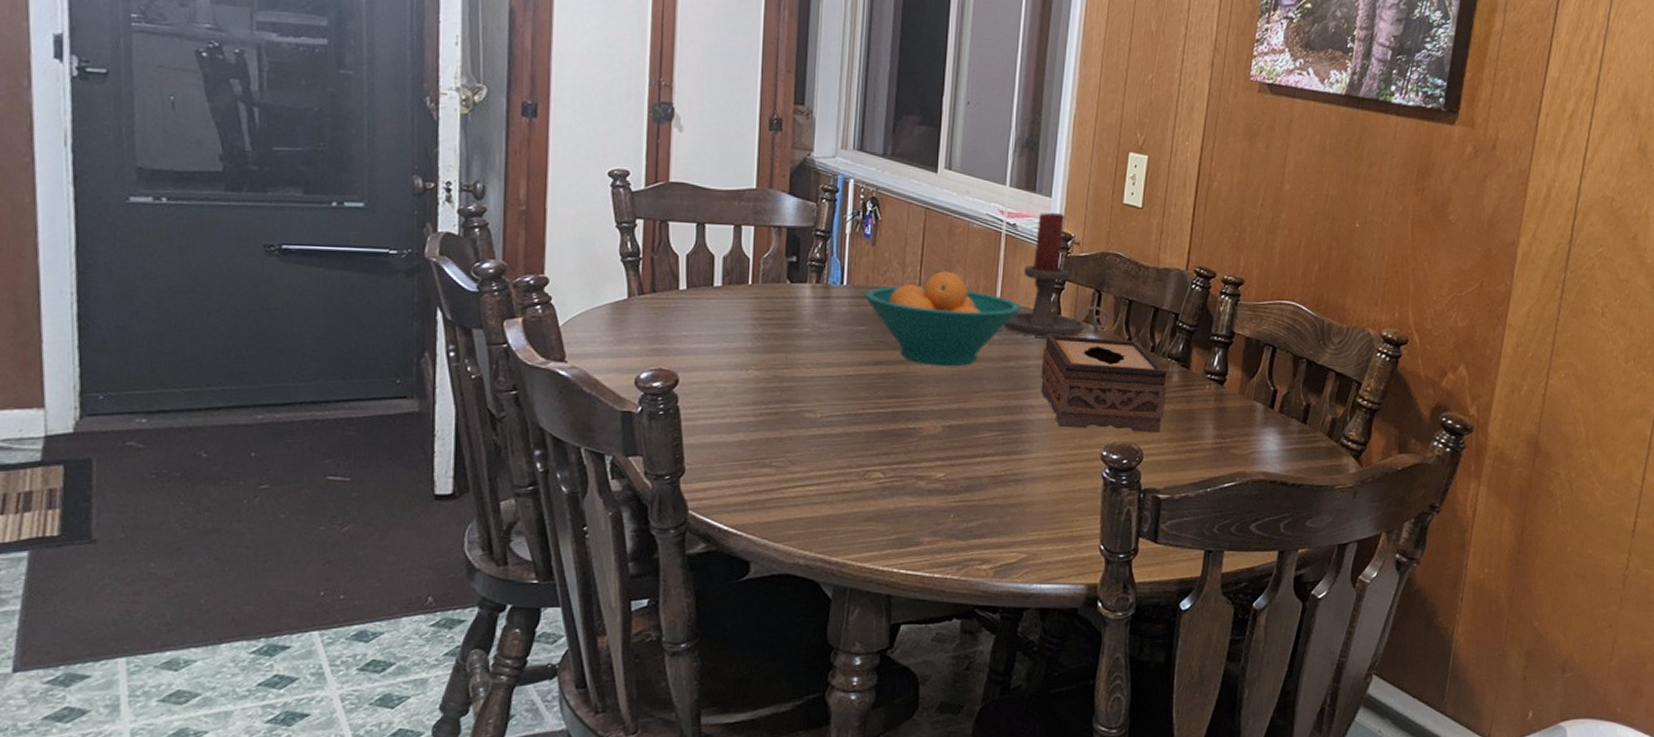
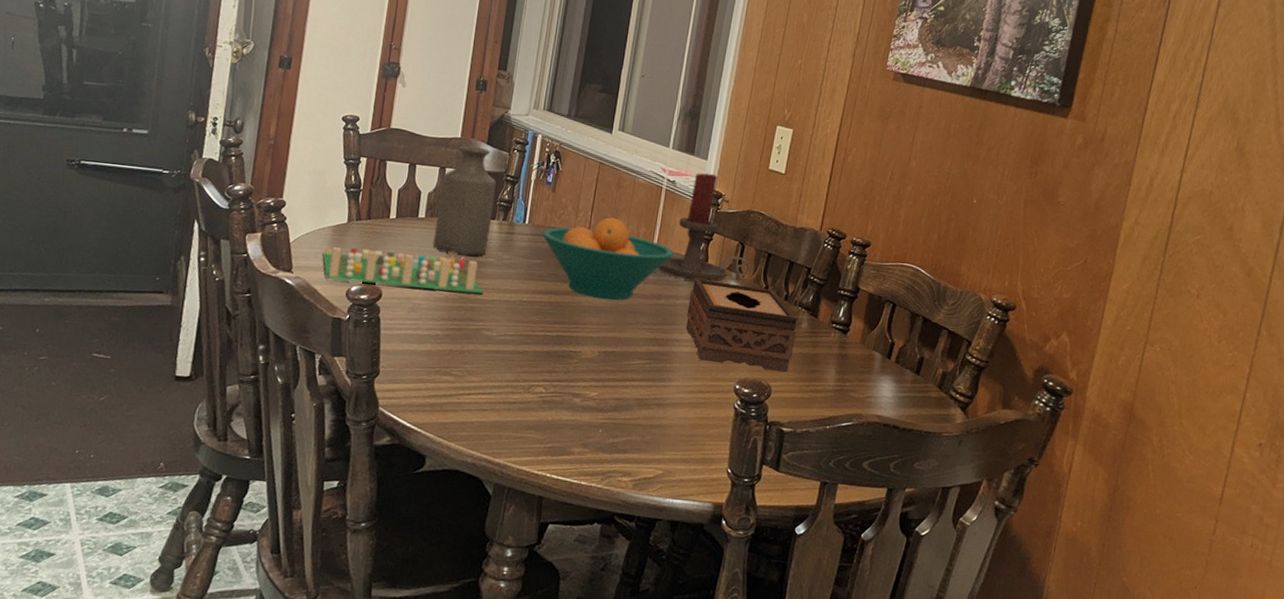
board game: none [601,327,801,371] -> present [322,247,484,294]
bottle: none [734,197,805,327] -> present [433,145,497,256]

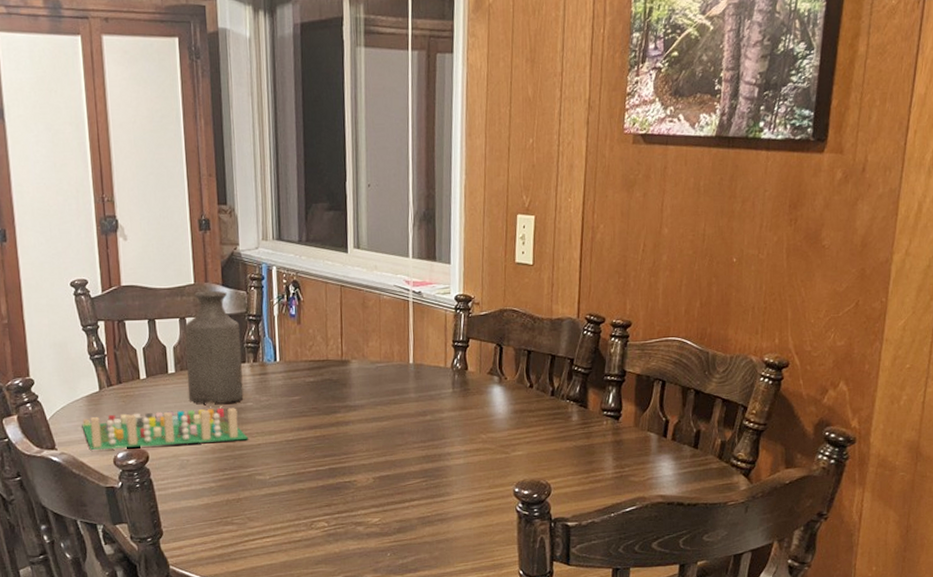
fruit bowl: present [541,217,674,301] -> none [295,340,432,426]
candle holder: present [658,173,751,282] -> none [418,277,512,392]
tissue box: present [686,279,798,373] -> none [454,387,569,471]

